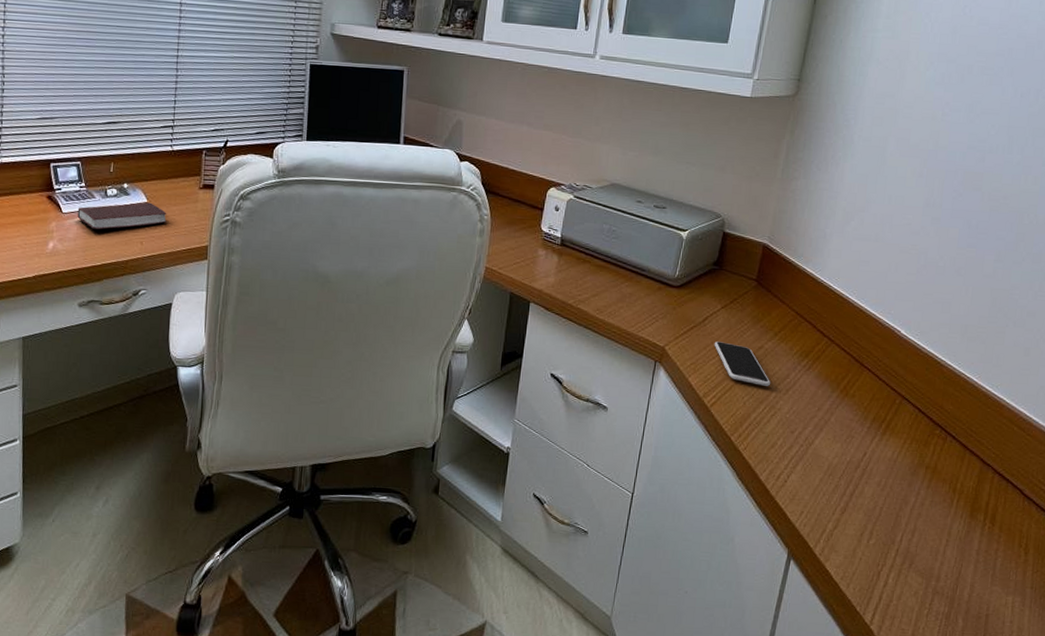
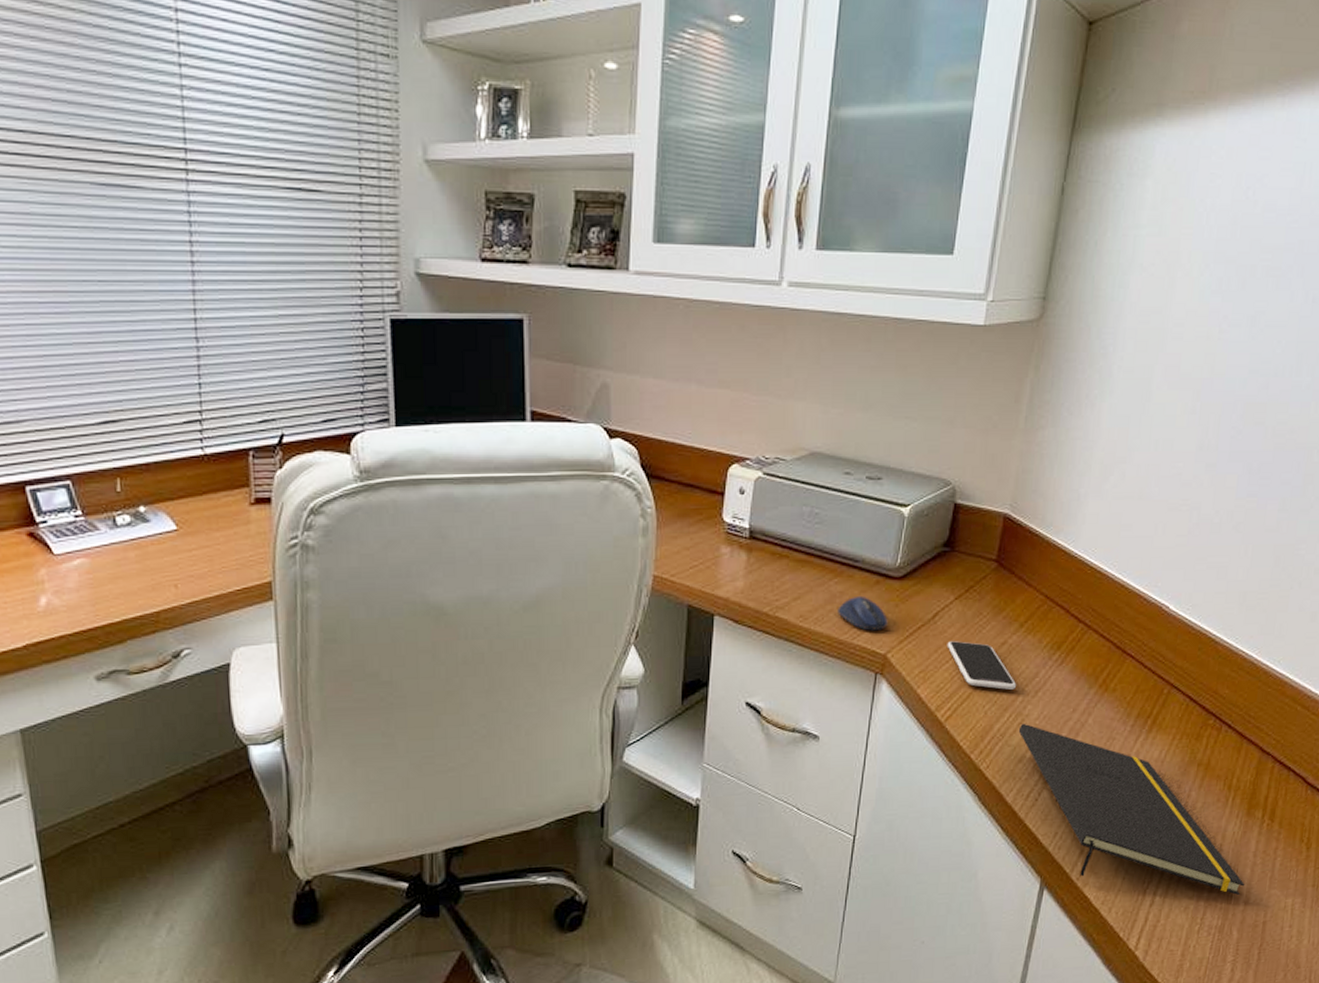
book: present [77,202,167,230] -> none [75,529,208,573]
computer mouse: none [627,297,667,327] -> present [837,595,888,631]
notepad: none [771,415,969,588] -> present [1018,723,1245,896]

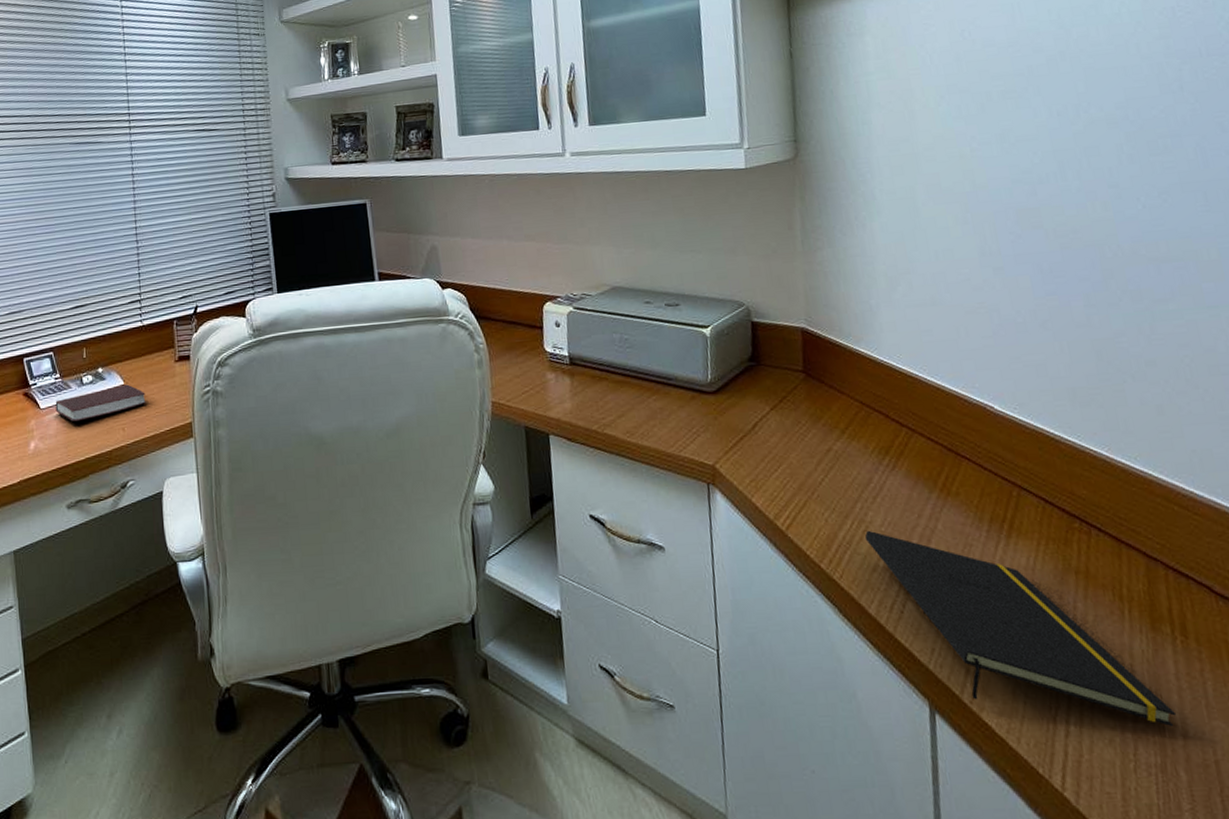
book: none [75,529,208,573] -> present [55,384,146,422]
computer mouse: present [837,595,888,631] -> none [660,410,711,443]
smartphone: present [947,641,1017,690] -> none [772,449,853,497]

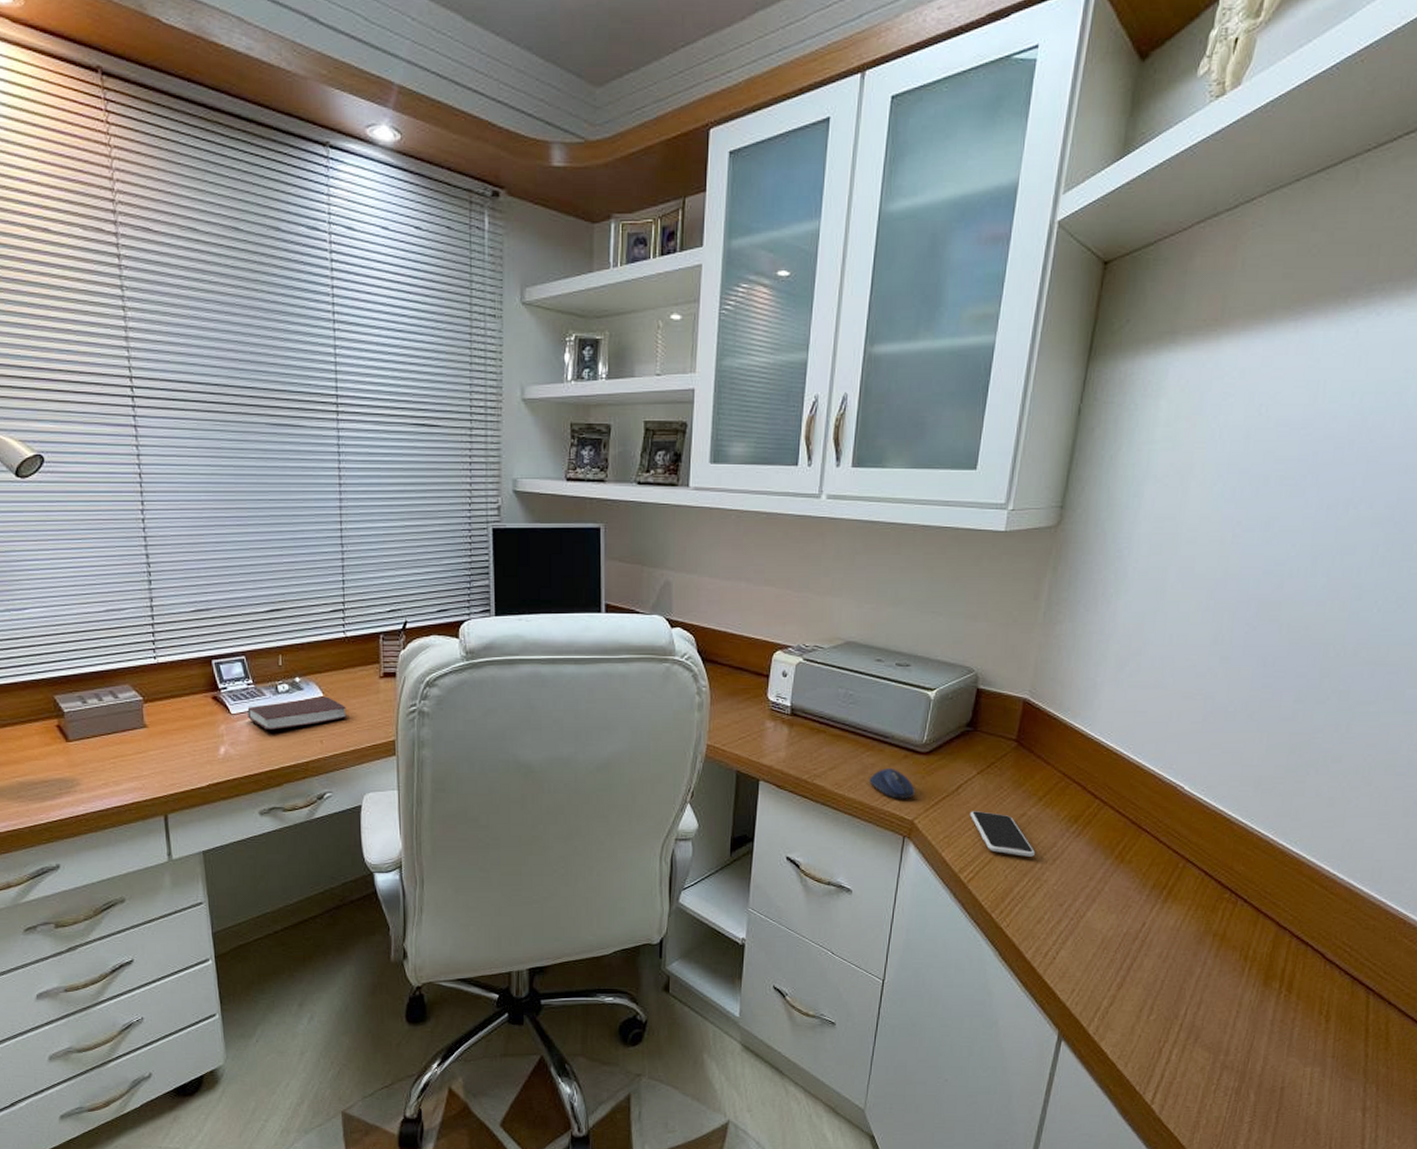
computer mouse: none [660,410,711,443] -> present [869,767,915,799]
smartphone: none [772,449,853,497] -> present [969,811,1036,857]
notepad: present [864,530,1177,727] -> none [1037,887,1263,1061]

